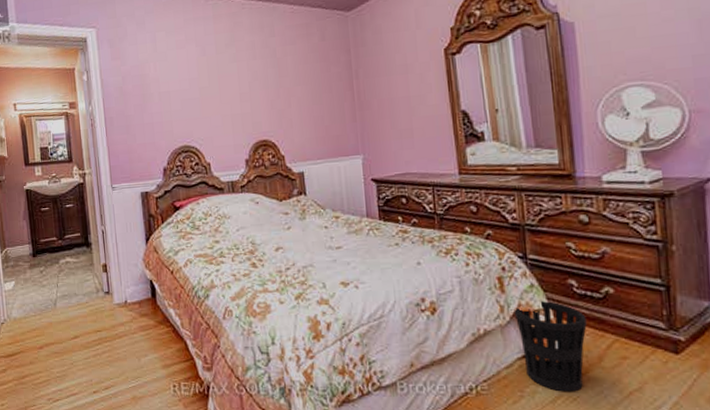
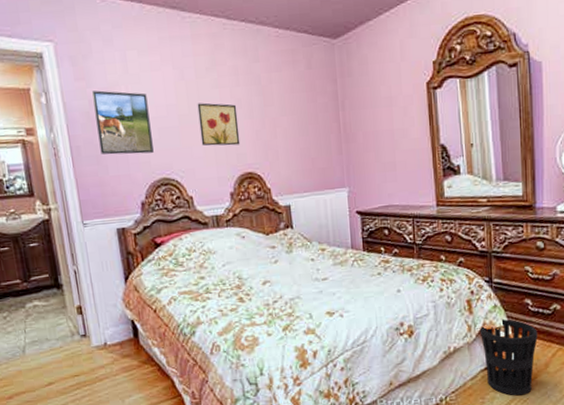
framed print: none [126,68,176,125] -> present [92,90,154,155]
wall art: none [216,76,256,116] -> present [197,103,240,146]

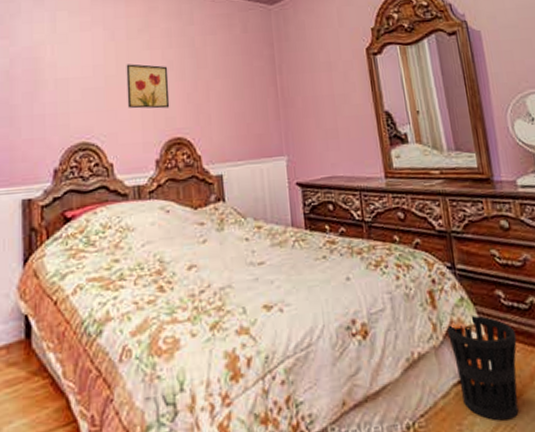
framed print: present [92,90,154,155] -> none [15,49,74,116]

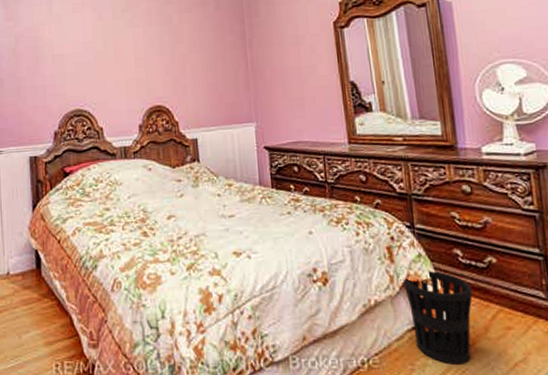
wall art: present [126,64,170,109] -> none [112,40,151,80]

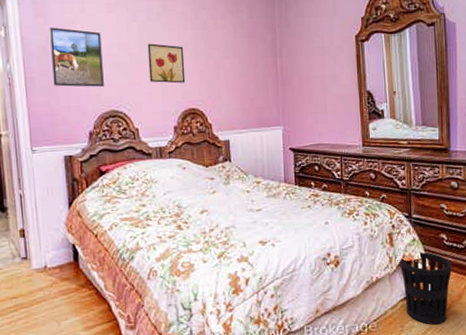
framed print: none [19,29,69,87] -> present [50,27,104,87]
wall art: none [112,40,151,80] -> present [147,43,186,84]

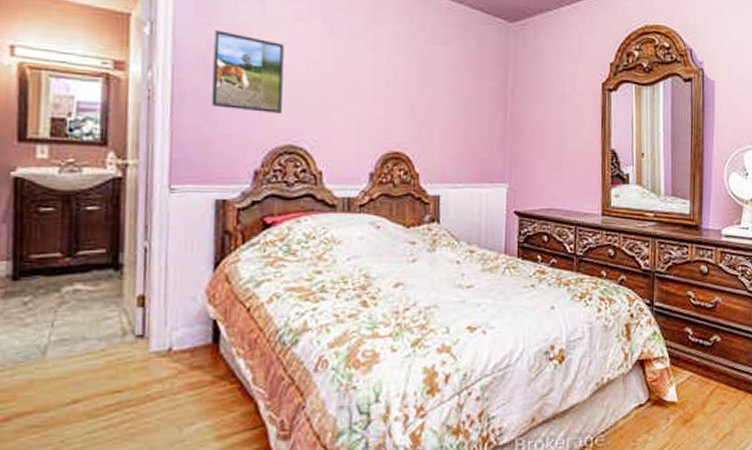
wall art: present [147,43,186,84] -> none [343,65,392,119]
wastebasket: present [399,251,452,325] -> none [636,348,696,440]

